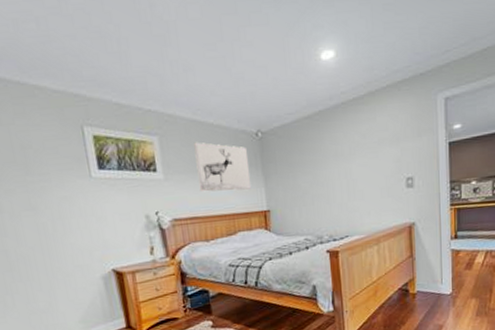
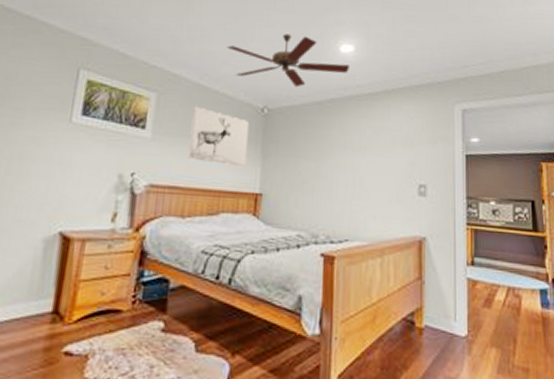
ceiling fan: none [211,49,332,106] -> present [227,33,349,88]

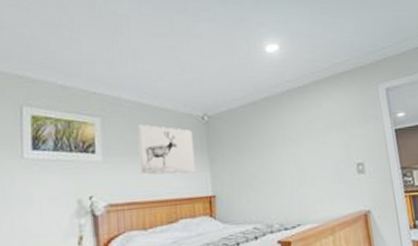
ceiling fan: present [227,33,349,88] -> none [159,42,277,92]

